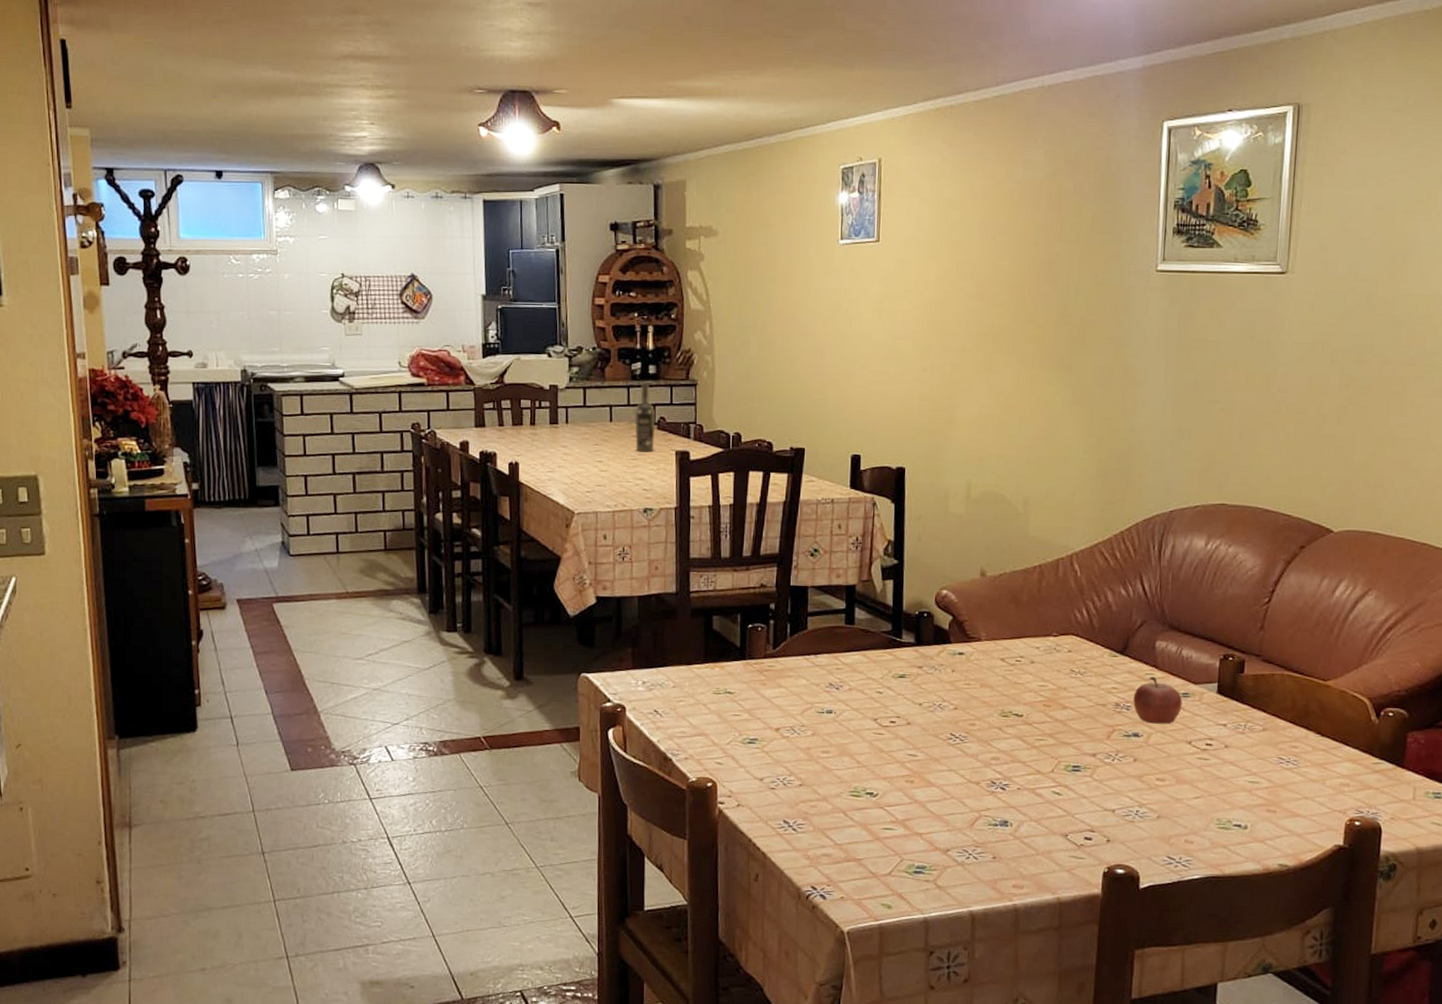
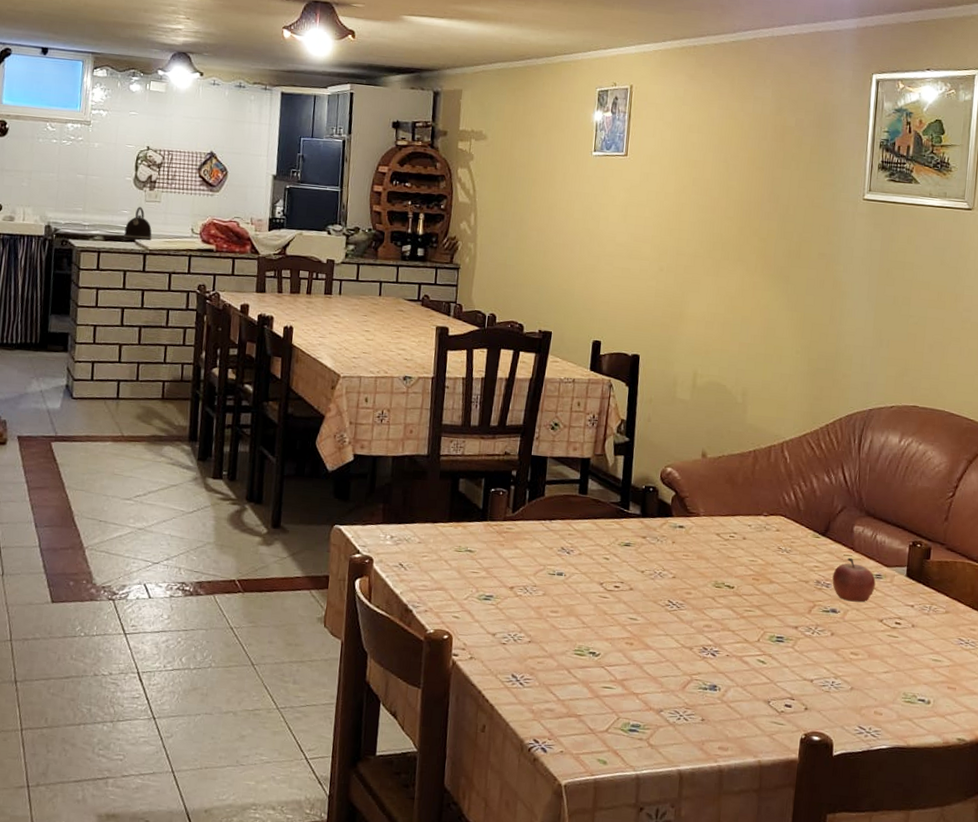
kettle: none [326,342,357,379] -> present [124,207,152,241]
wine bottle: present [635,384,655,452] -> none [400,264,420,326]

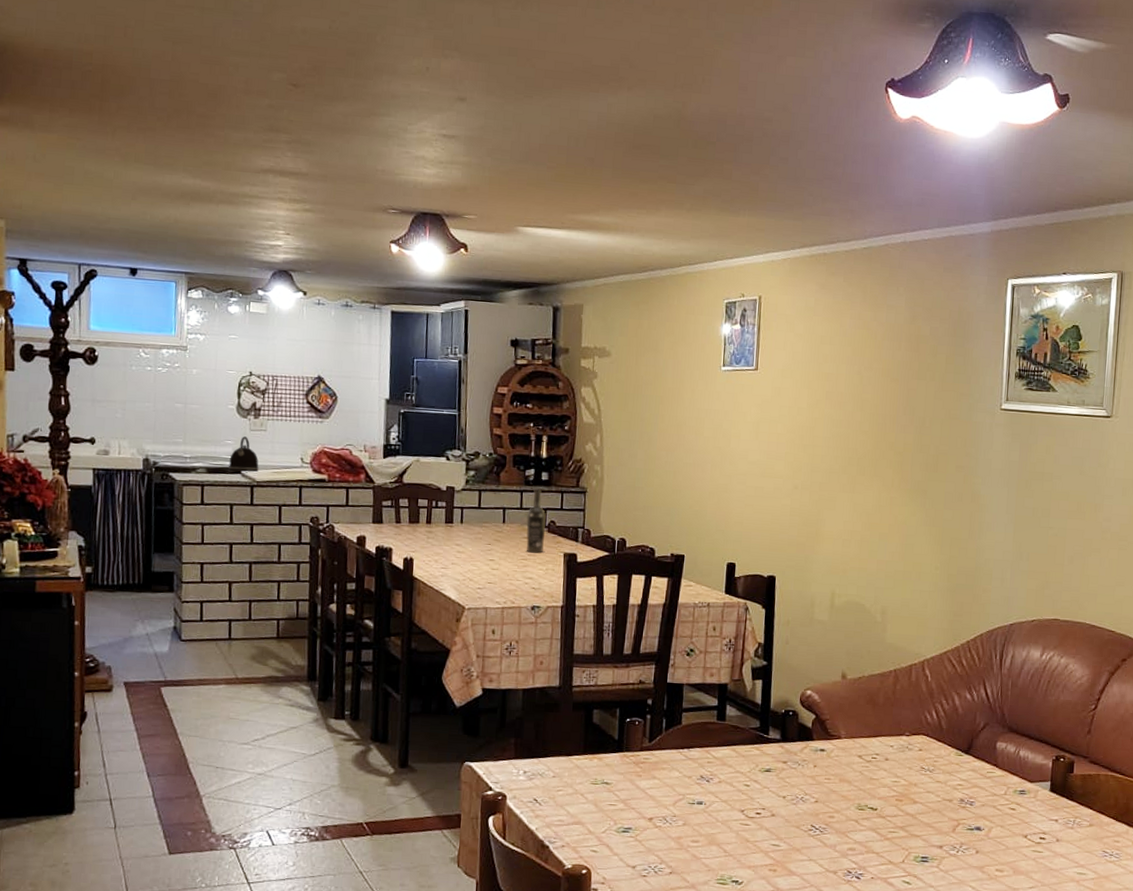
wine bottle: none [400,264,420,326] -> present [526,489,546,554]
fruit: present [832,557,876,602] -> none [976,774,1019,819]

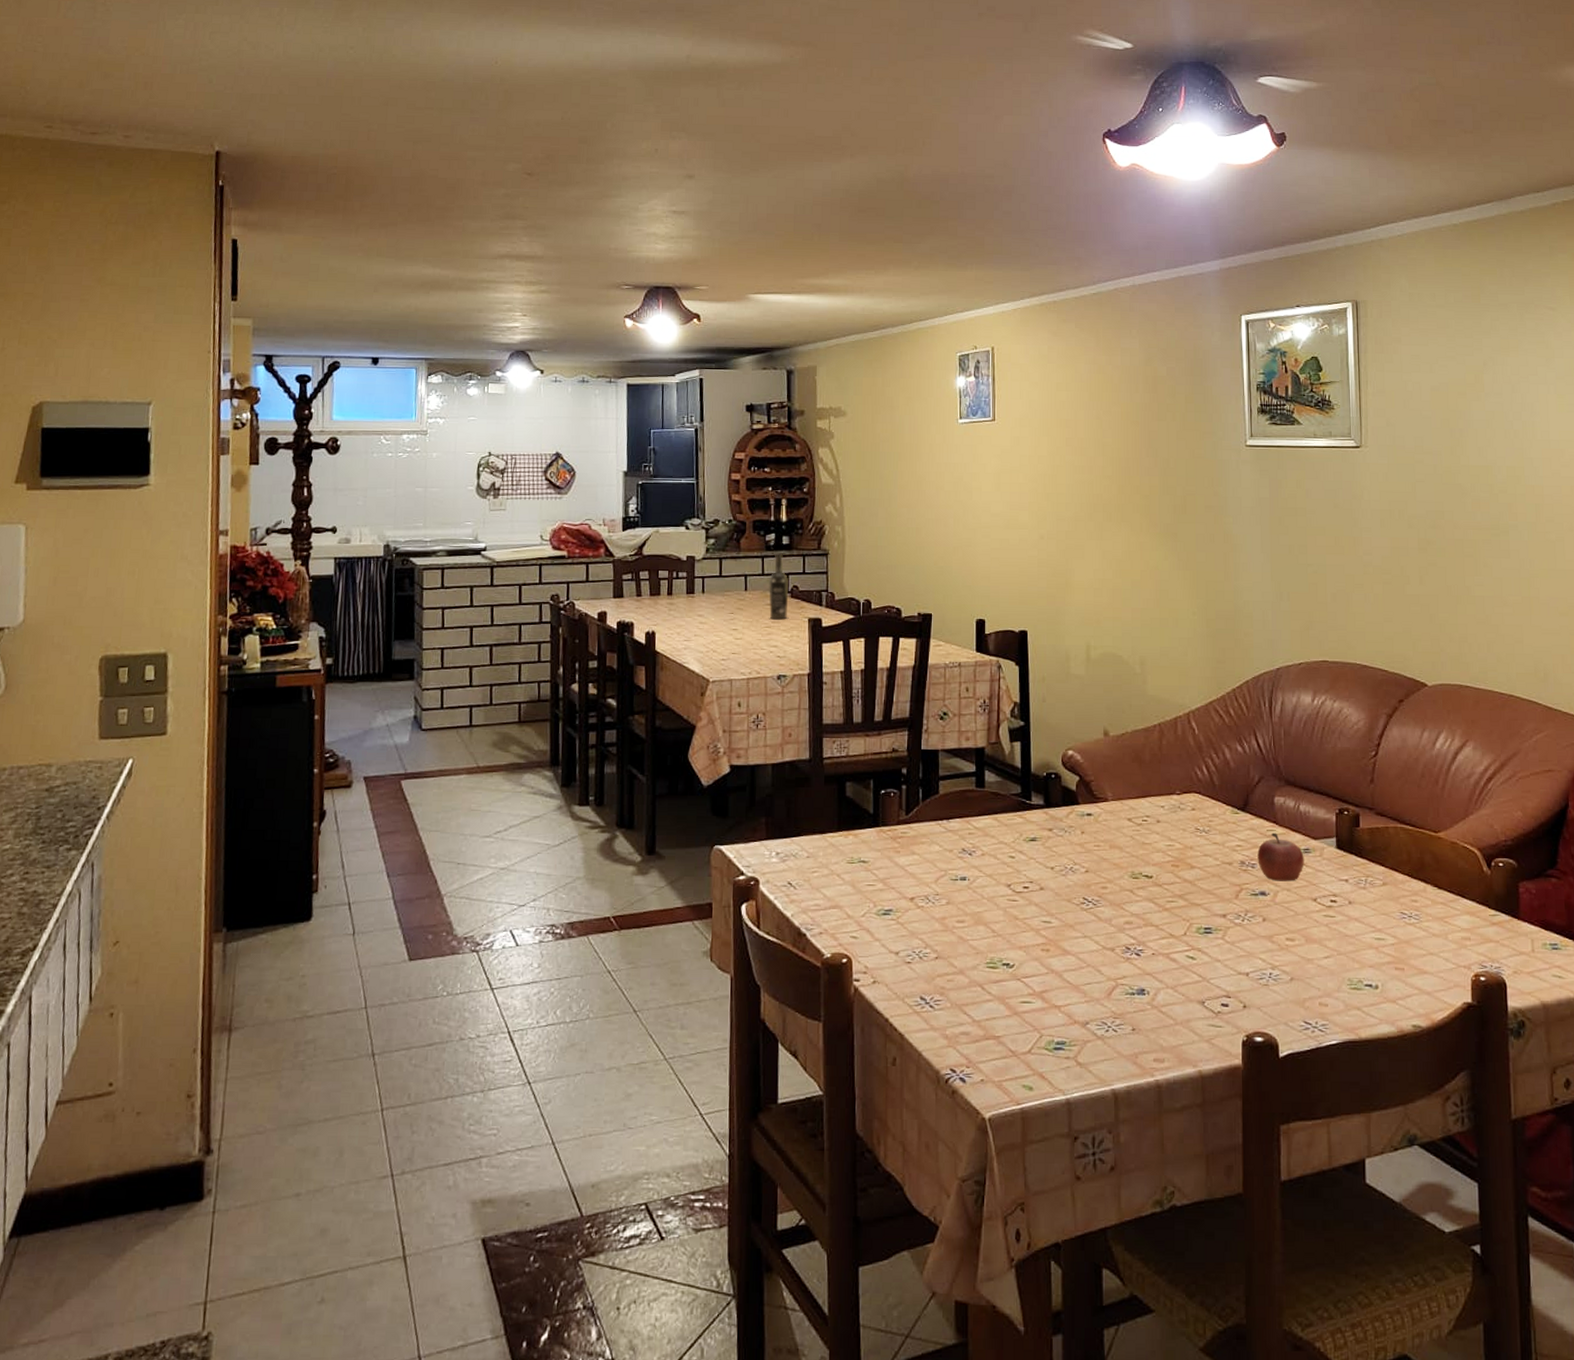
kettle: present [228,436,259,473] -> none [468,517,499,553]
fruit: none [976,774,1019,819] -> present [1257,832,1304,881]

